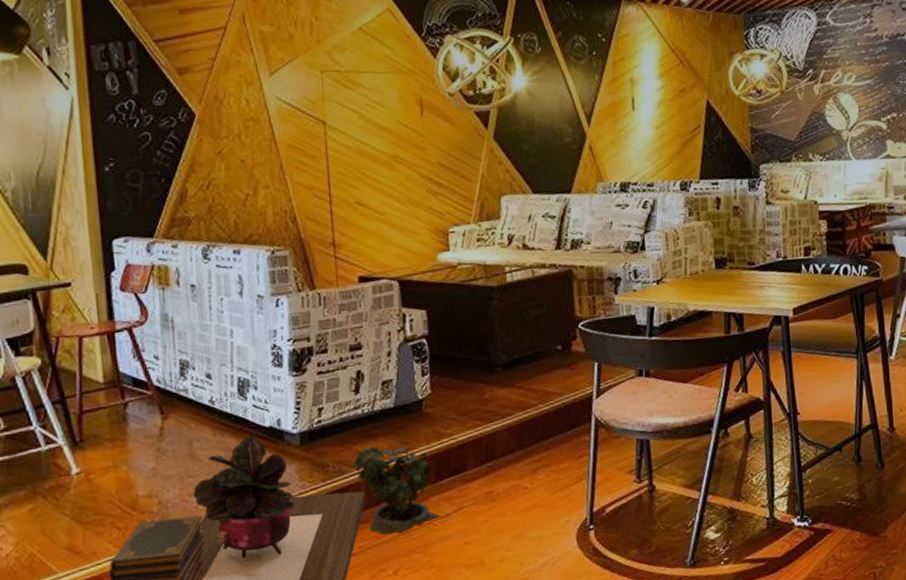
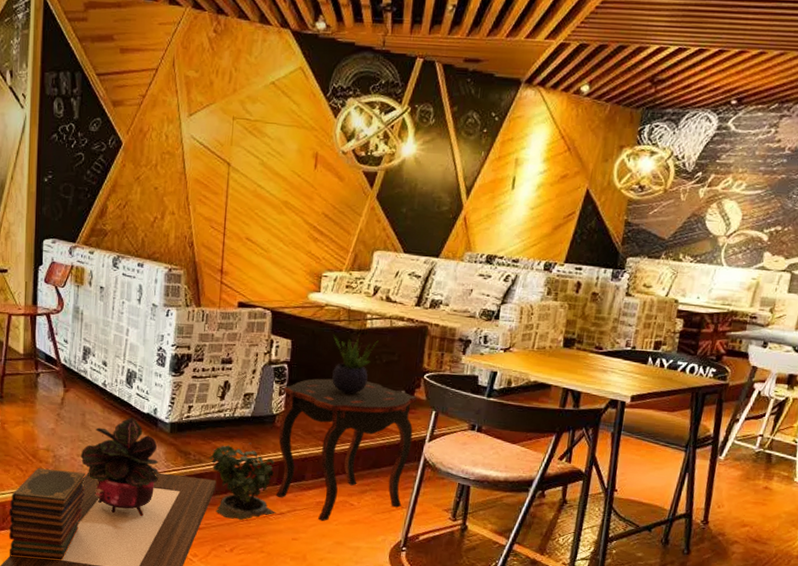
side table: none [426,342,580,515] -> present [275,378,417,522]
potted plant: none [471,292,523,360] -> present [331,335,379,394]

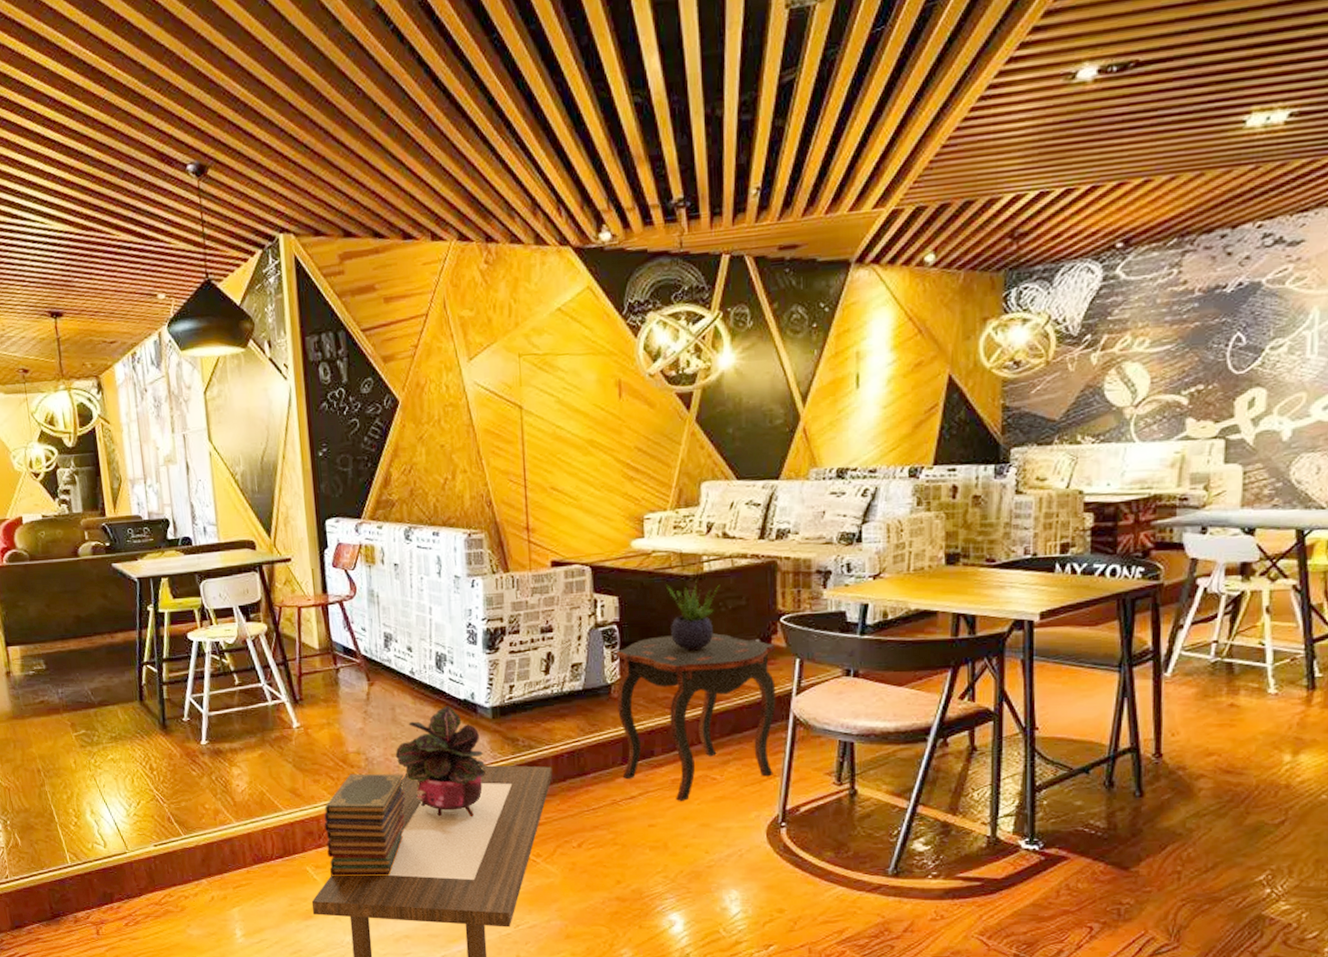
potted plant: present [209,442,276,520] -> none [540,719,626,809]

